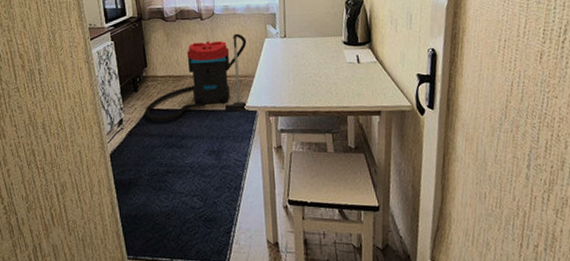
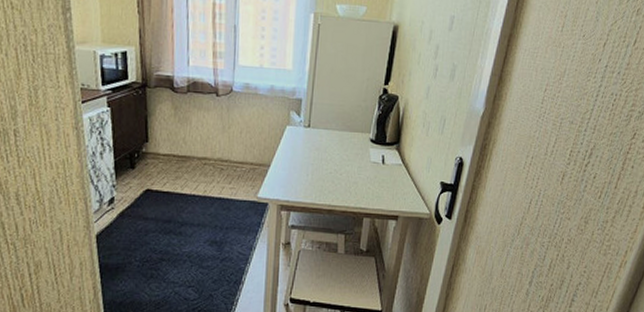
vacuum cleaner: present [145,33,248,121] -> none [141,116,266,204]

